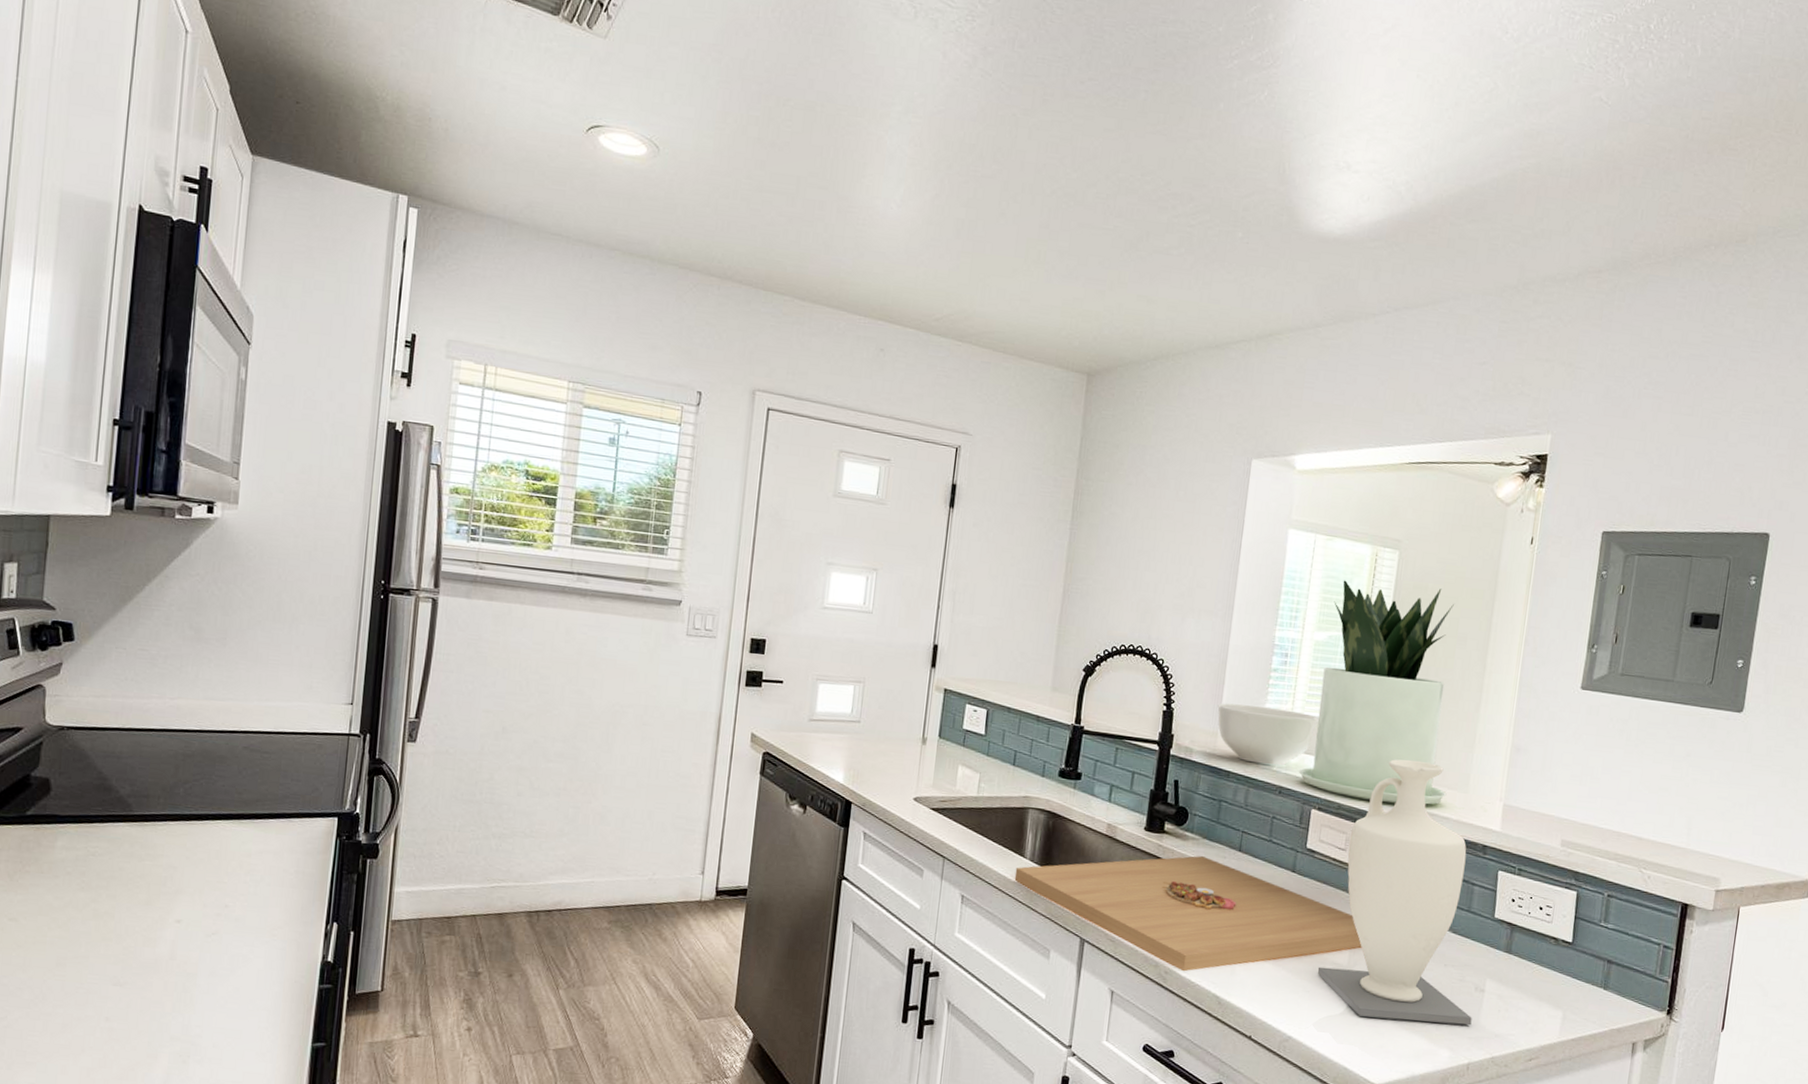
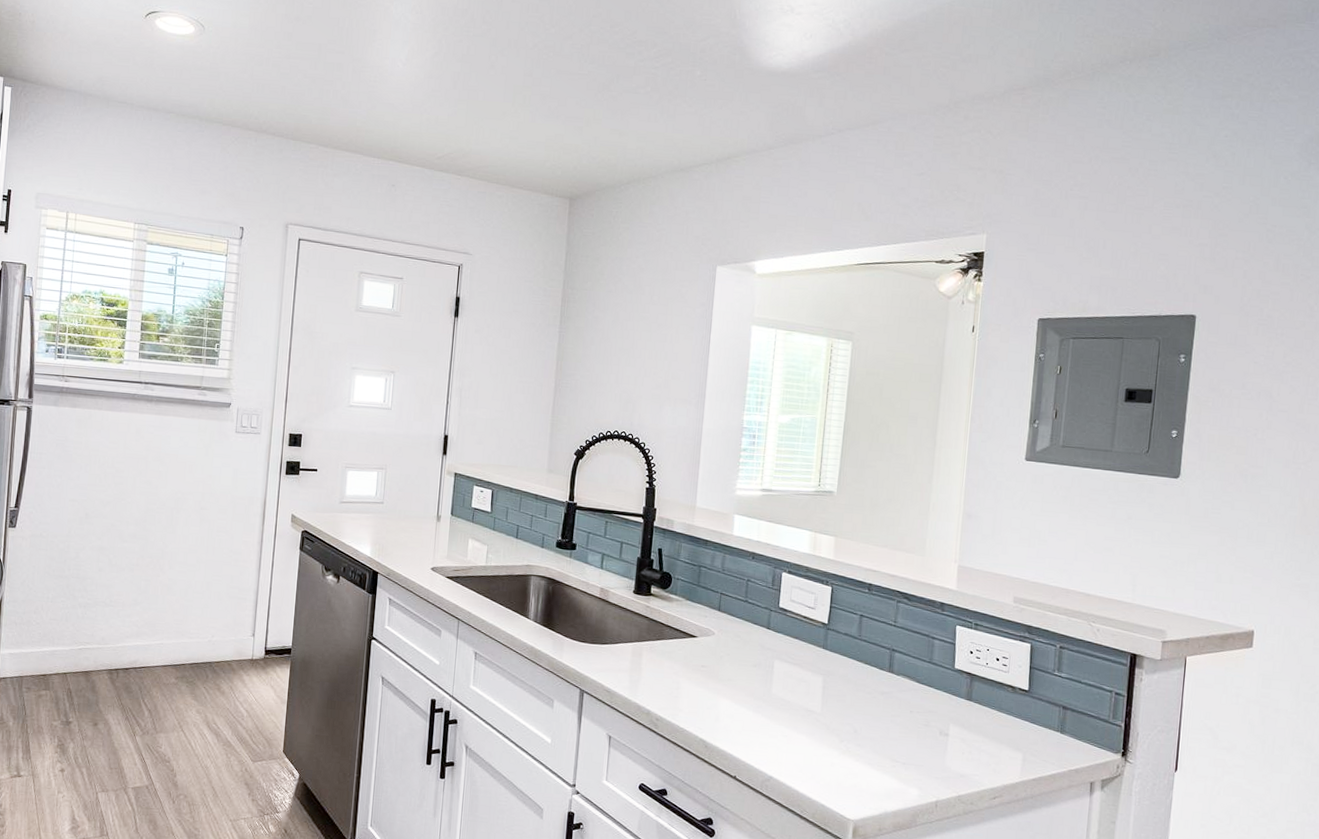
platter: present [1014,856,1362,972] -> none [520,615,834,719]
bowl: present [1217,703,1318,766] -> none [694,480,785,535]
planter: present [1298,580,1454,805] -> none [769,369,905,567]
vase: present [1317,759,1472,1026] -> none [793,526,938,767]

